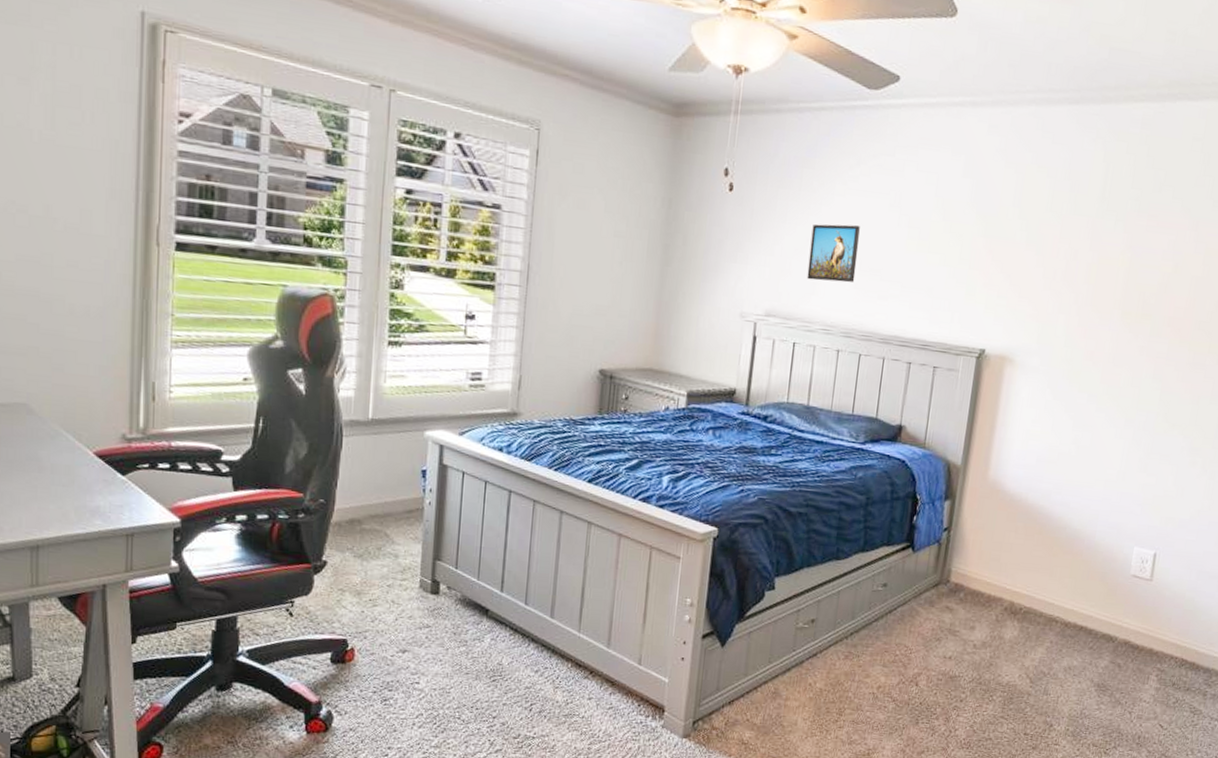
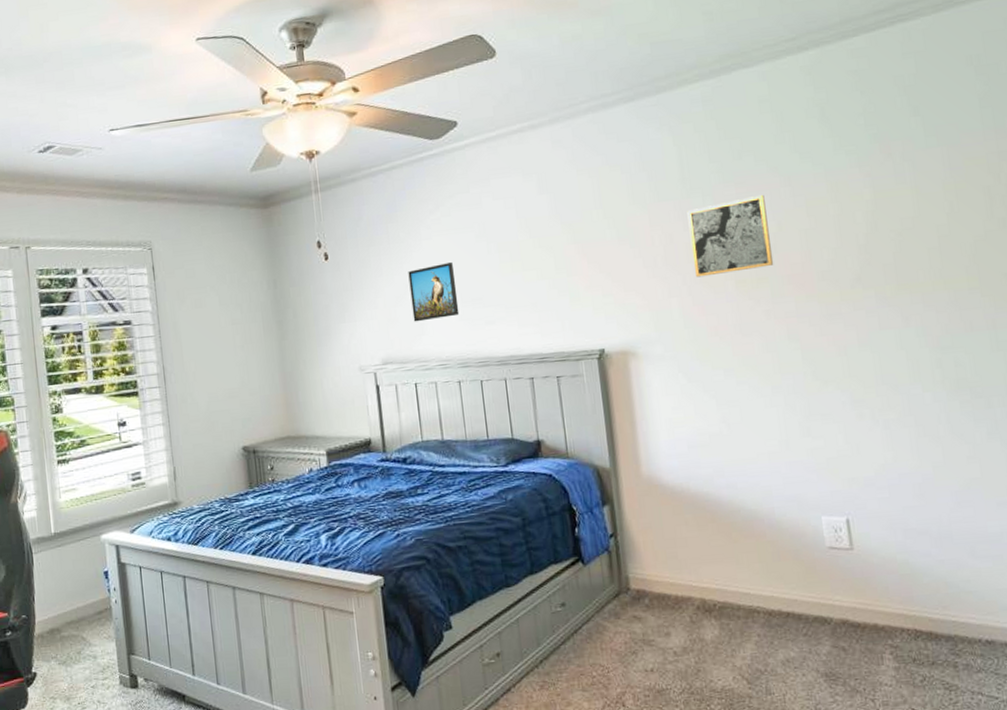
wall art: none [1088,231,1171,305] -> present [687,194,774,278]

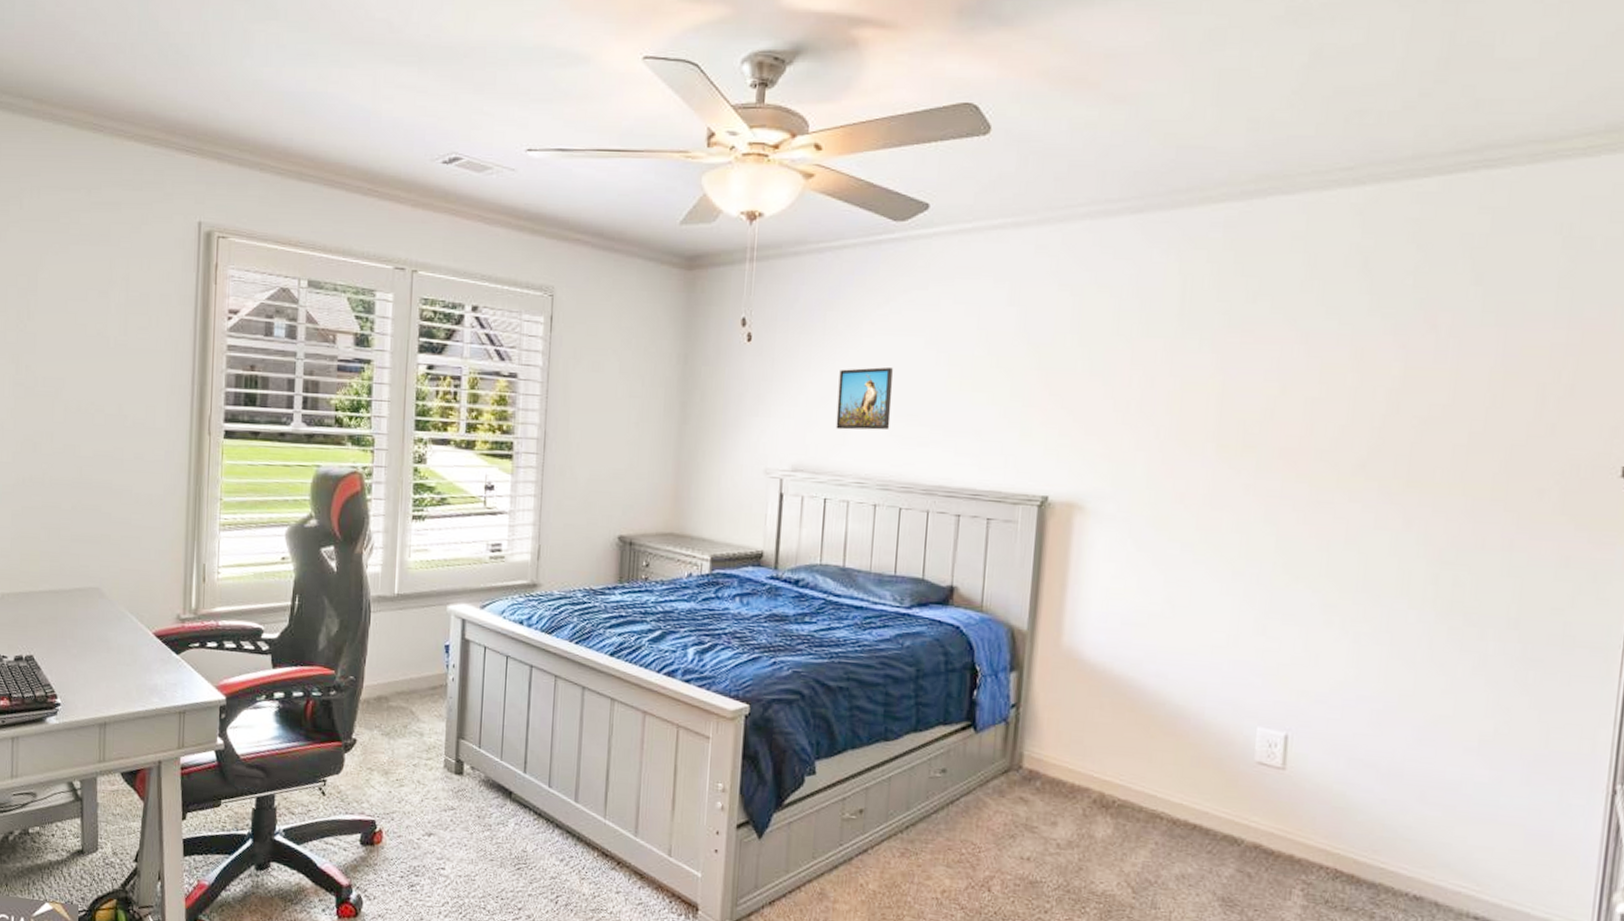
wall art: present [687,194,774,278] -> none [1172,348,1273,434]

